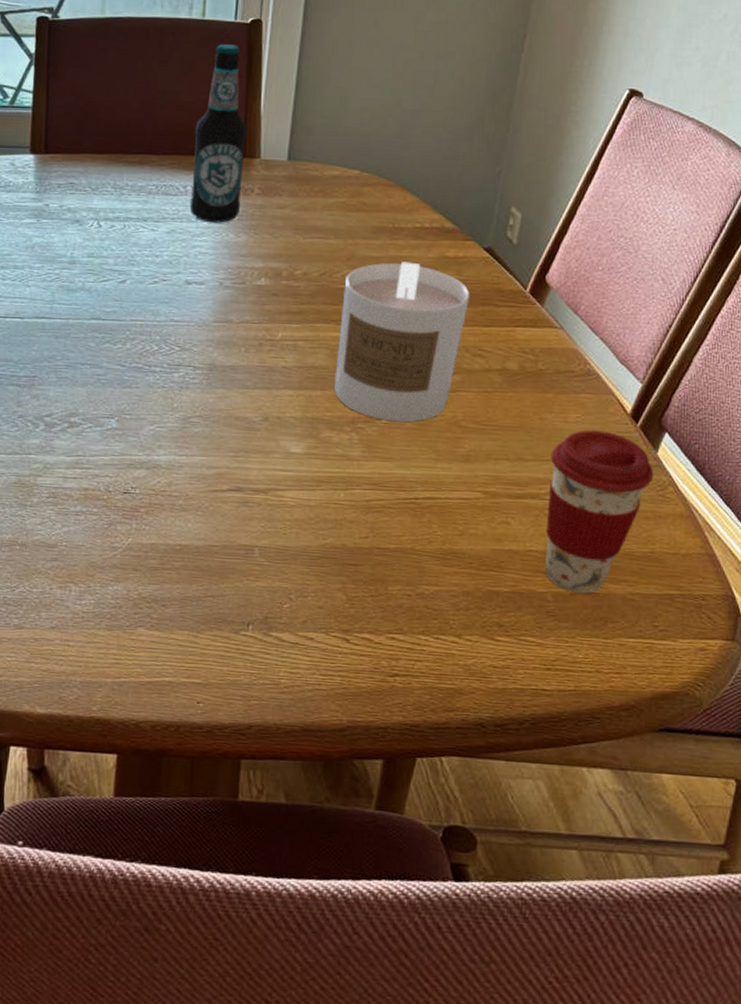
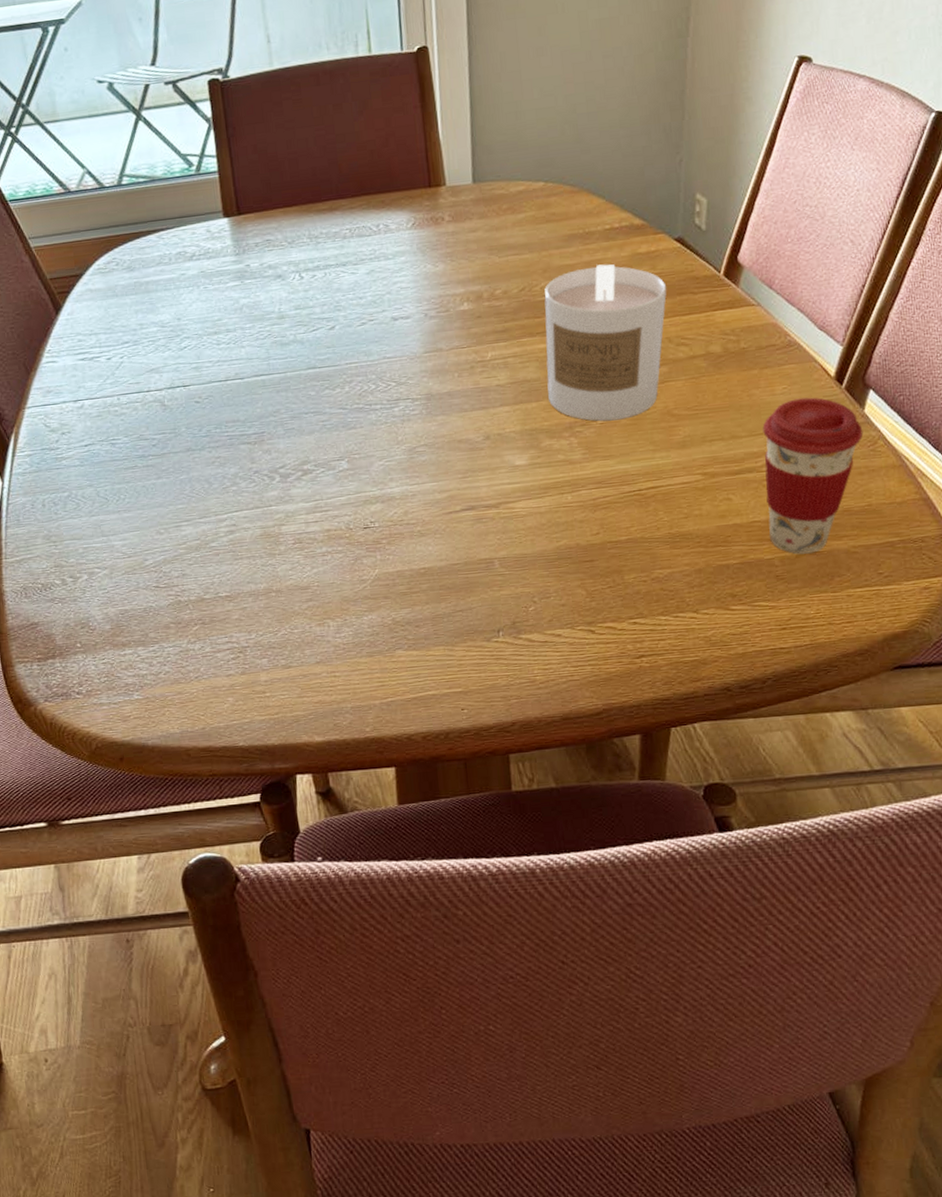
bottle: present [189,44,247,223] -> none [378,76,434,257]

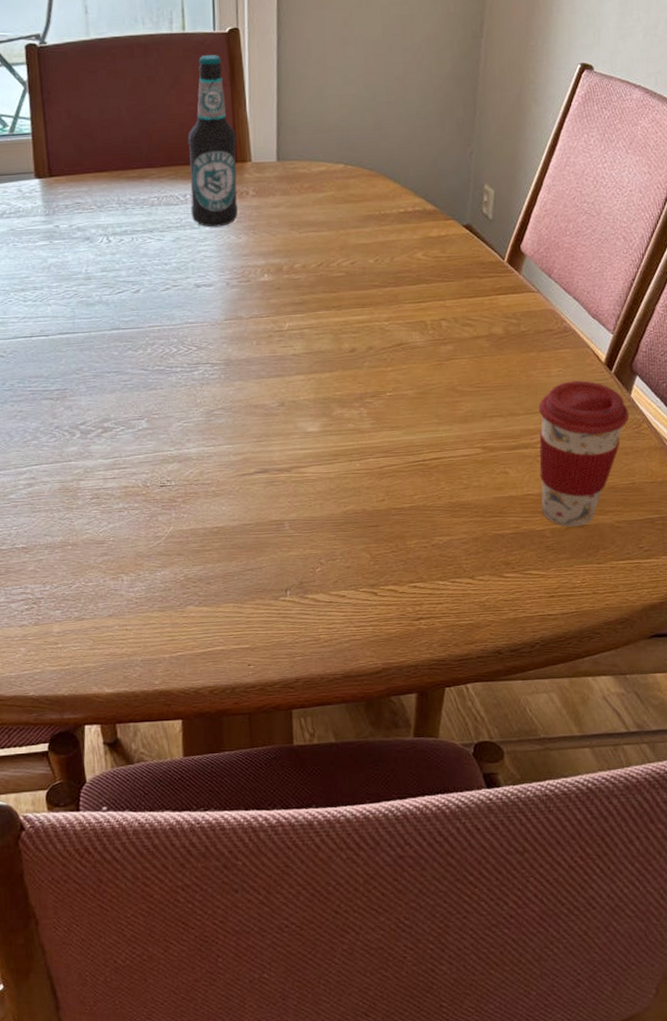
bottle: none [378,76,434,257] -> present [188,55,238,227]
candle: present [544,264,667,421] -> none [340,245,455,394]

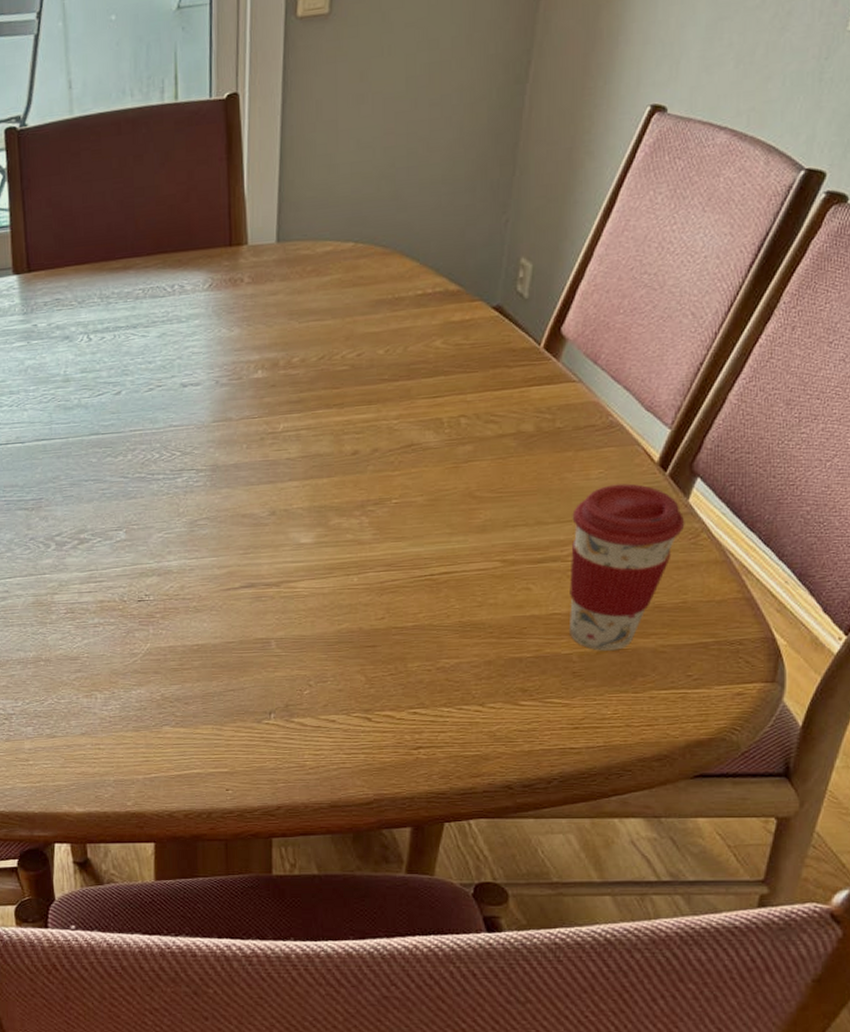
bottle: present [188,55,238,227] -> none [177,125,232,320]

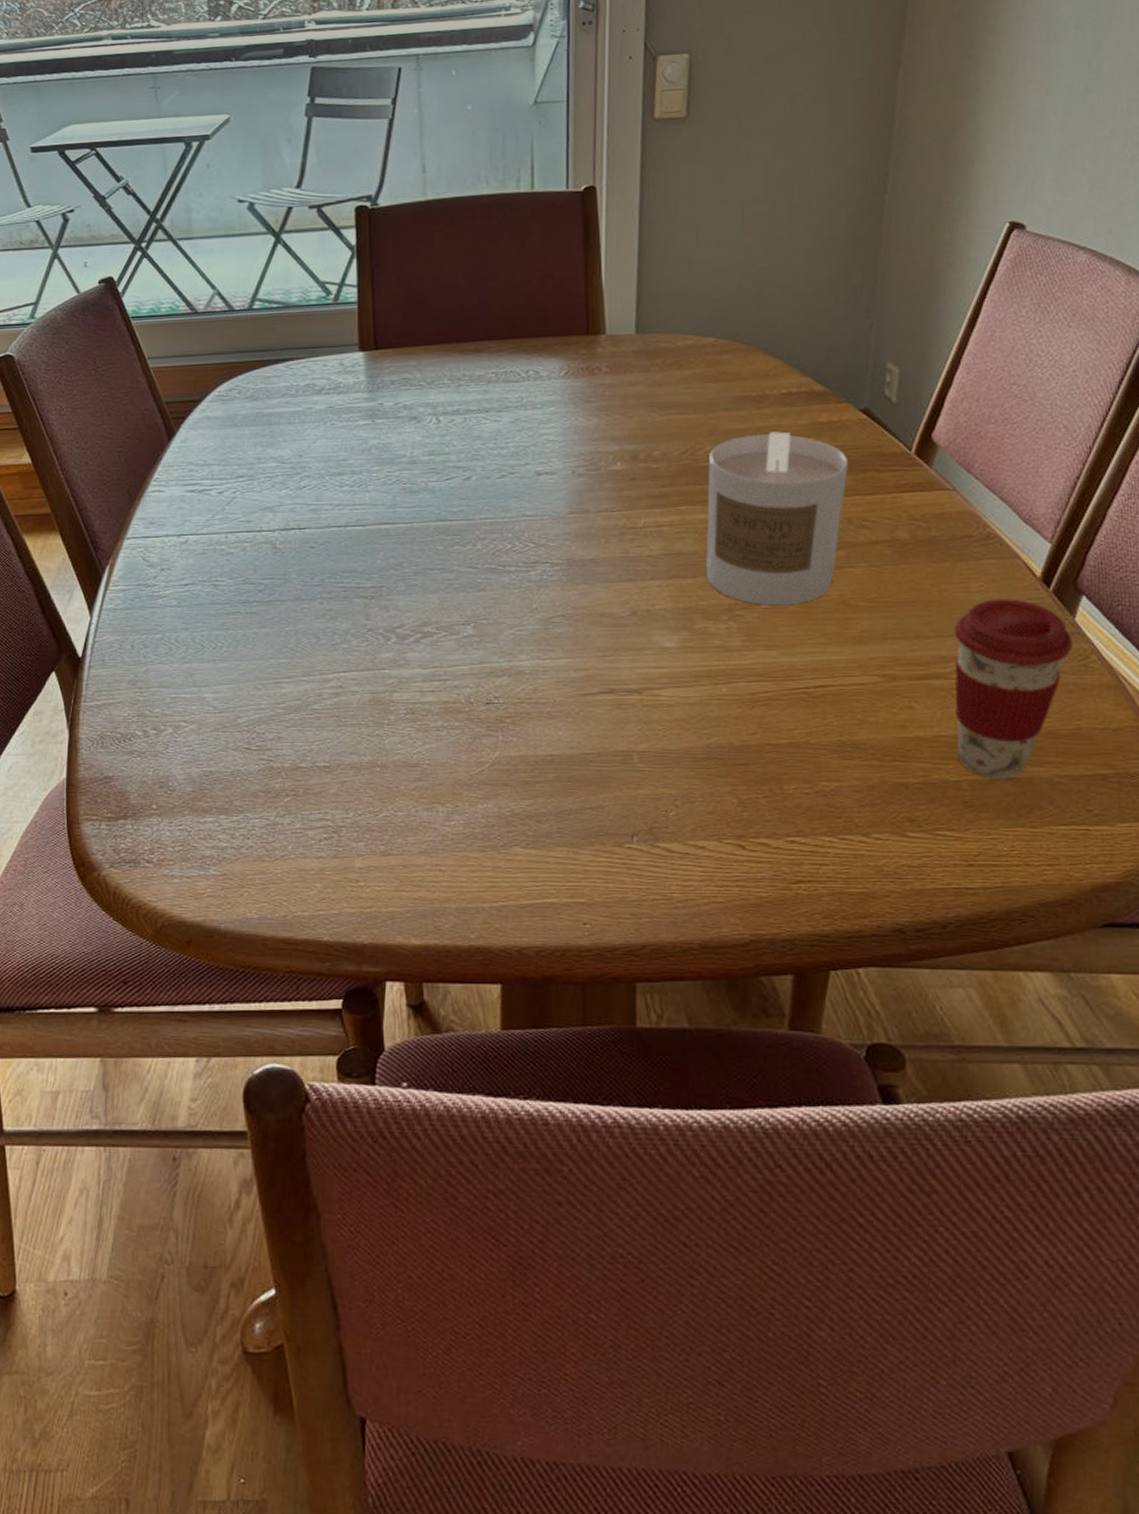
candle: none [341,333,480,501] -> present [706,431,849,606]

